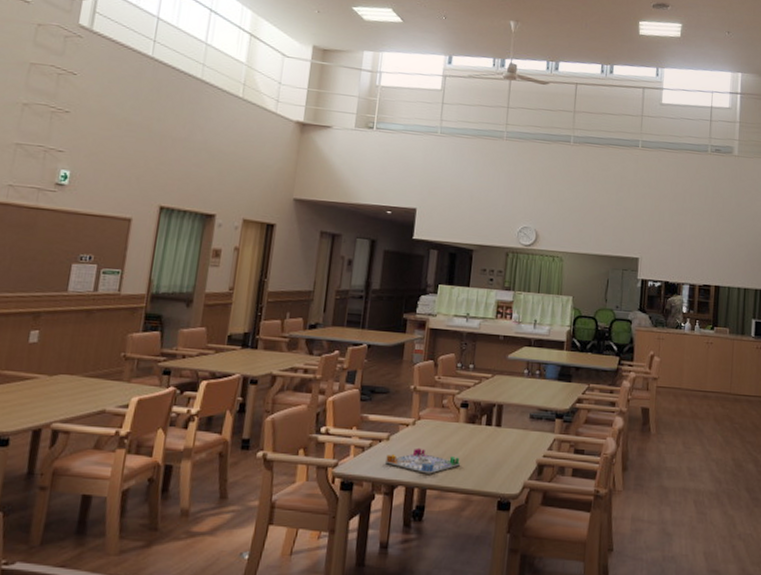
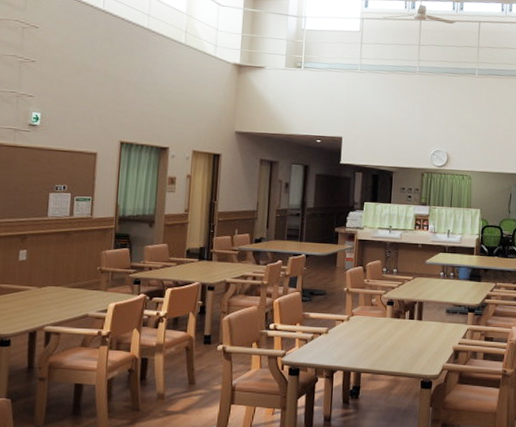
board game: present [384,447,460,474] -> none [325,339,388,360]

